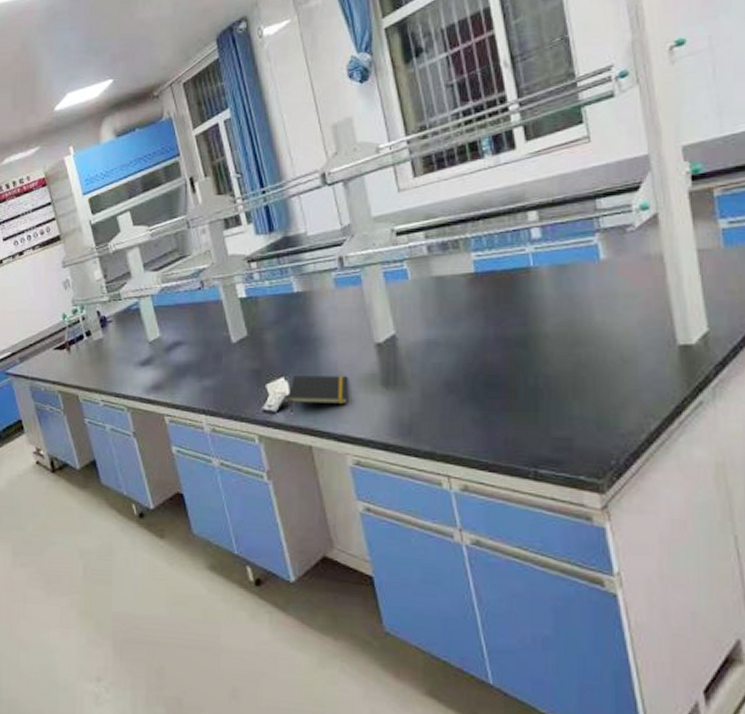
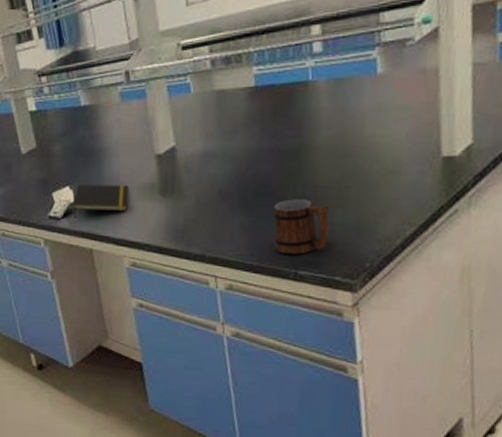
mug: none [506,390,567,451] -> present [273,199,329,254]

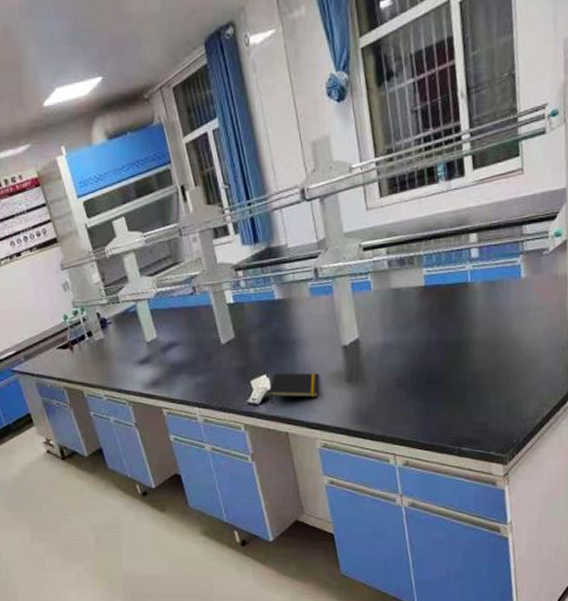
mug: present [273,199,329,254] -> none [441,385,485,433]

